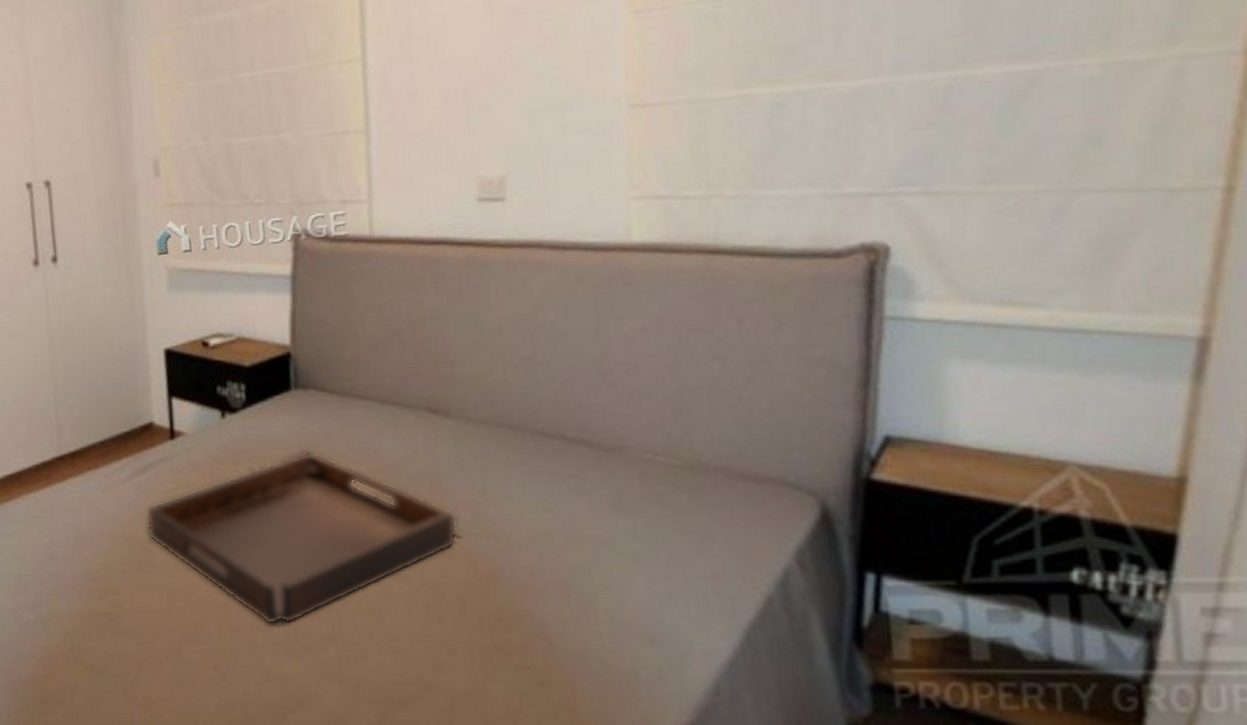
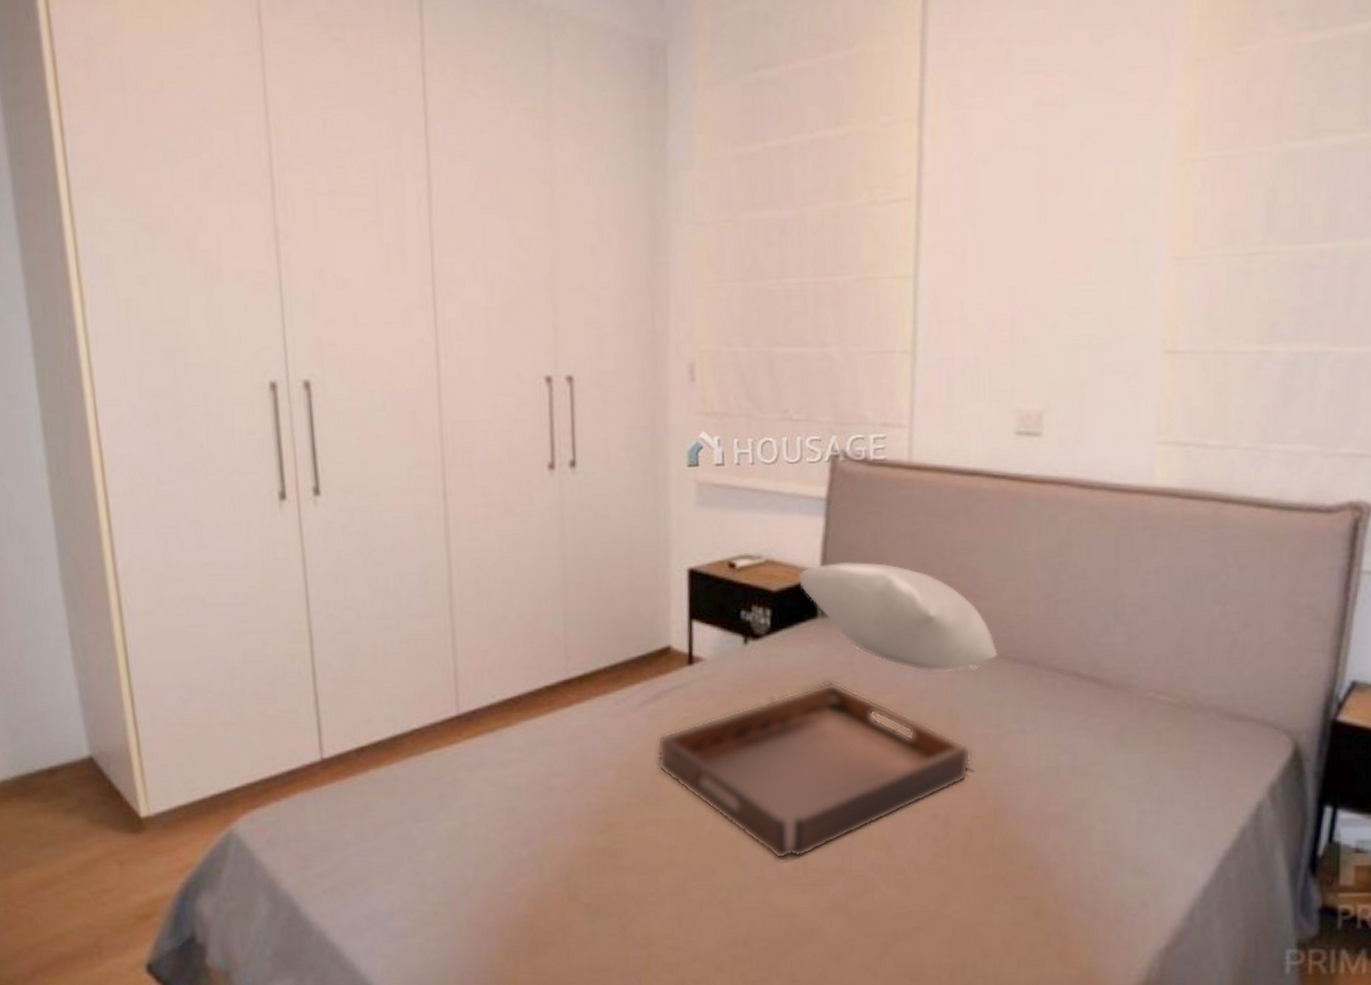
pillow: none [269,335,477,439] -> present [798,561,998,671]

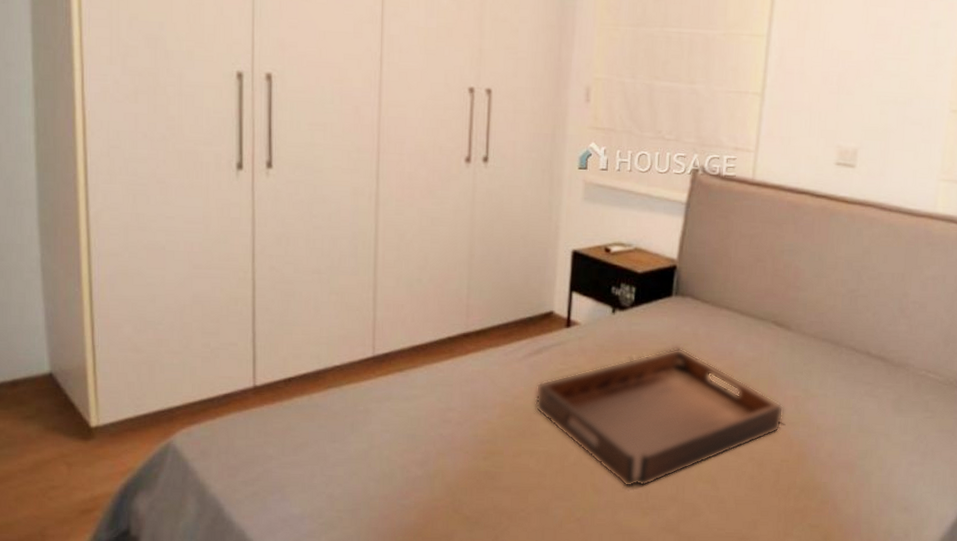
pillow: present [798,561,998,671] -> none [659,253,810,345]

